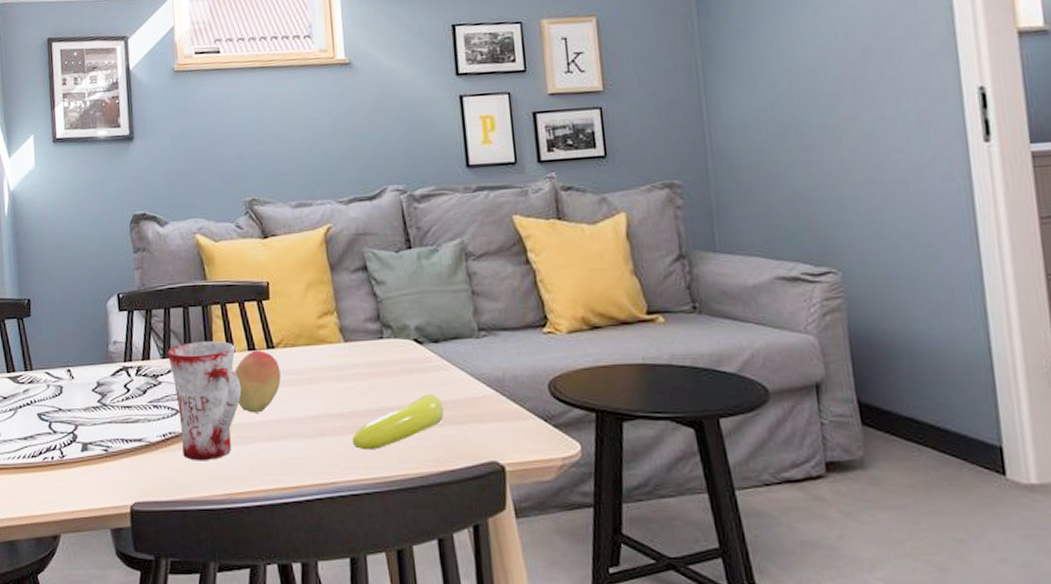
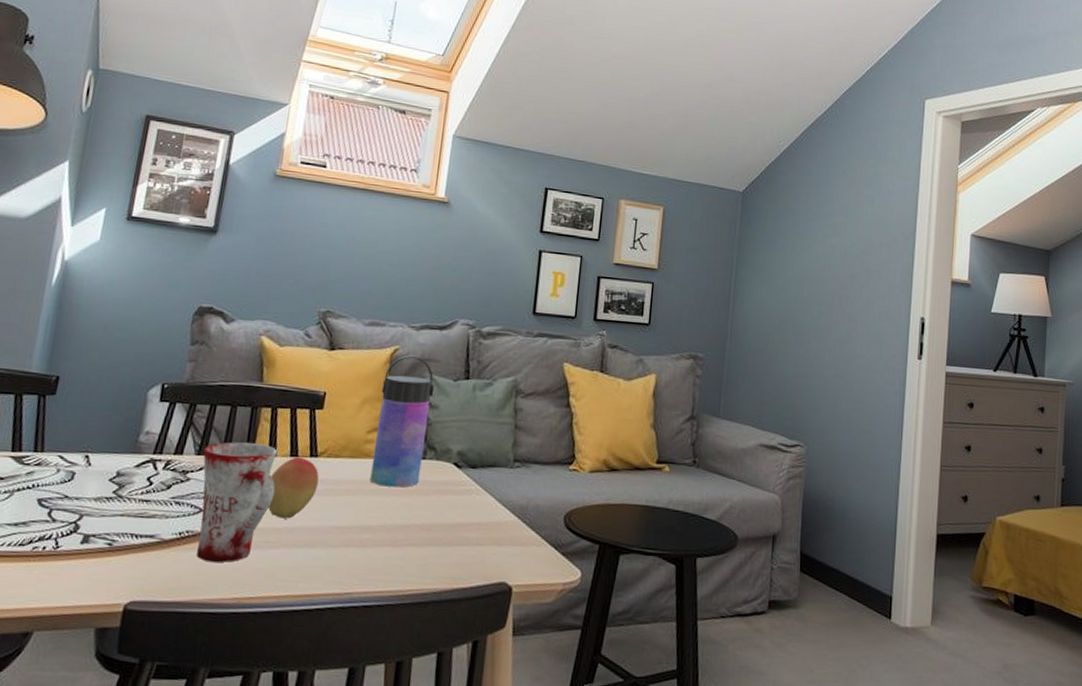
water bottle: none [322,231,382,371] -> present [370,355,435,488]
banana: present [352,393,445,451] -> none [375,514,469,564]

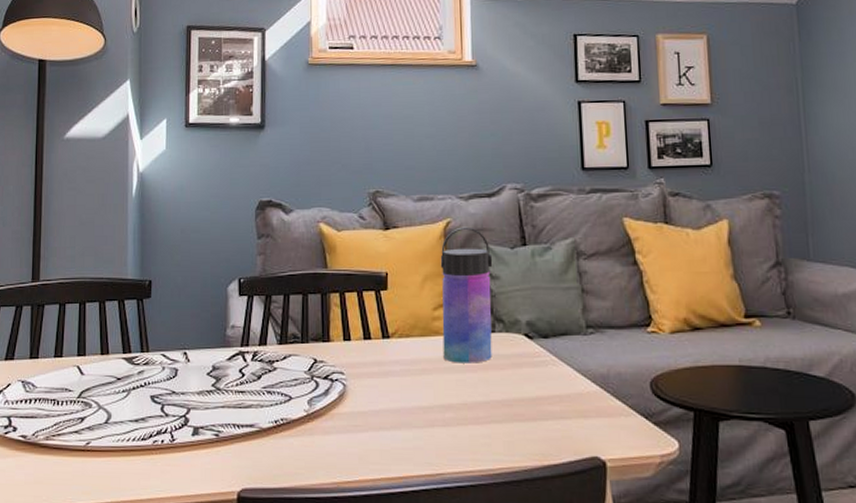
mug: present [197,442,278,563] -> none [284,329,355,449]
fruit: present [268,457,319,519] -> none [349,339,394,402]

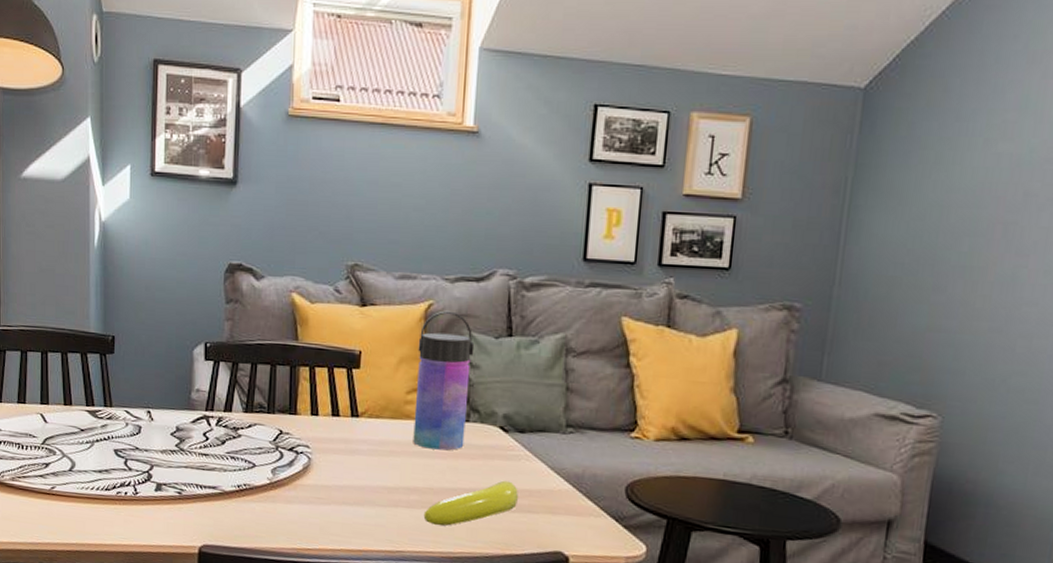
banana: none [460,388,551,443] -> present [423,480,519,526]

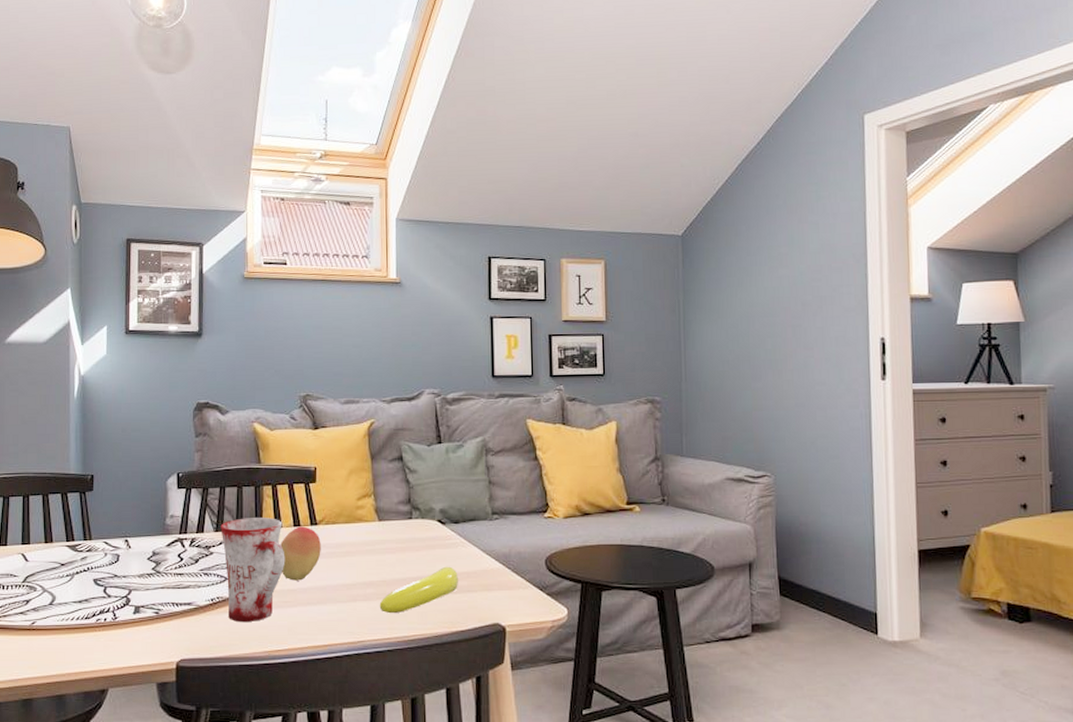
mug: none [250,400,321,515] -> present [220,518,285,623]
fruit: none [316,416,362,477] -> present [280,526,321,581]
water bottle: present [413,310,475,451] -> none [364,427,411,546]

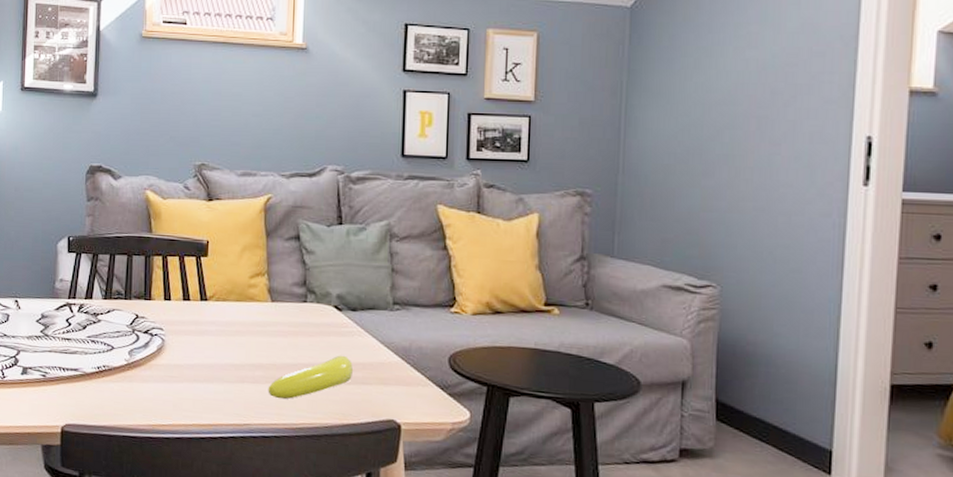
mug: present [220,518,285,623] -> none [109,287,173,394]
fruit: present [280,526,321,581] -> none [169,300,210,357]

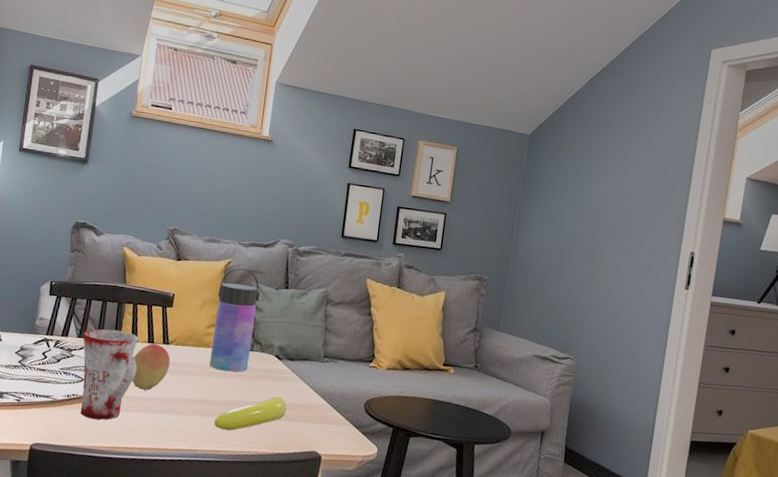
mug: none [109,287,173,394] -> present [81,329,138,420]
fruit: none [169,300,210,357] -> present [132,343,170,391]
water bottle: none [257,203,309,329] -> present [209,267,261,372]

